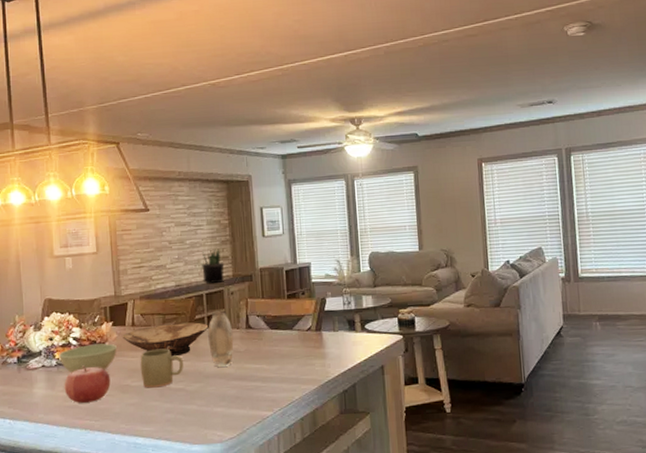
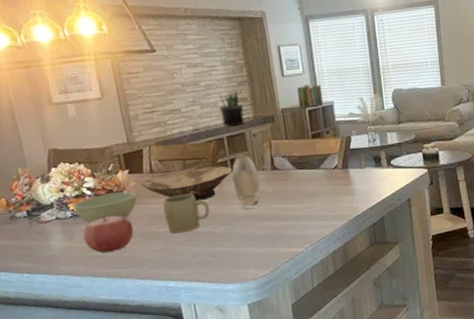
books: none [276,245,301,268] -> present [297,84,324,108]

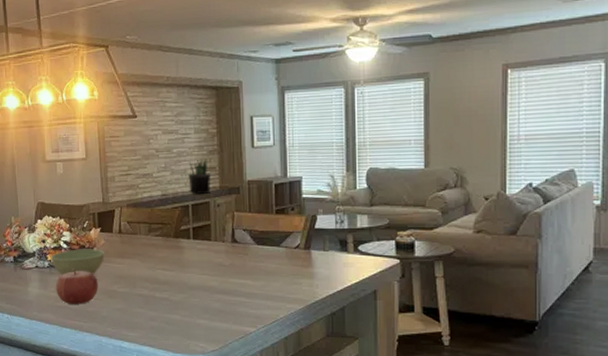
bowl: present [141,166,233,202] -> none [110,233,194,266]
mug: present [163,193,210,234] -> none [126,257,168,295]
vase: present [232,154,260,209] -> none [193,223,219,279]
books: present [297,84,324,108] -> none [266,157,292,182]

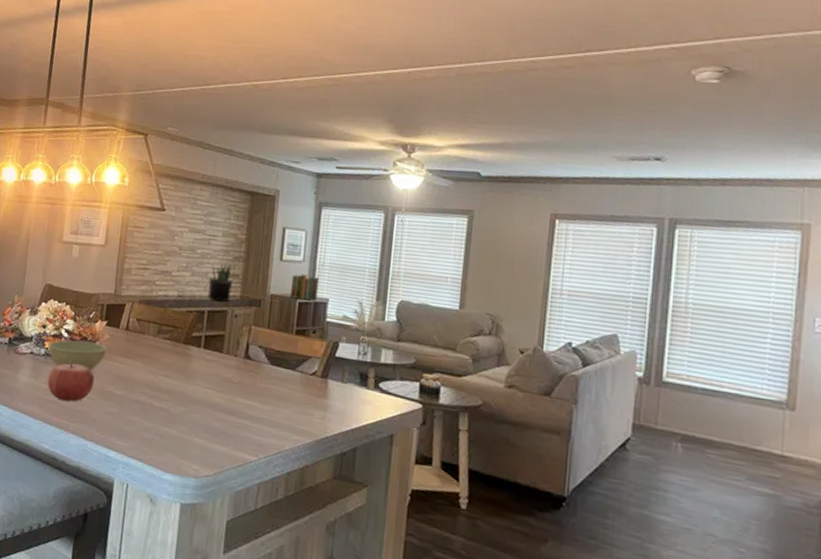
books: none [266,157,292,182] -> present [290,274,320,301]

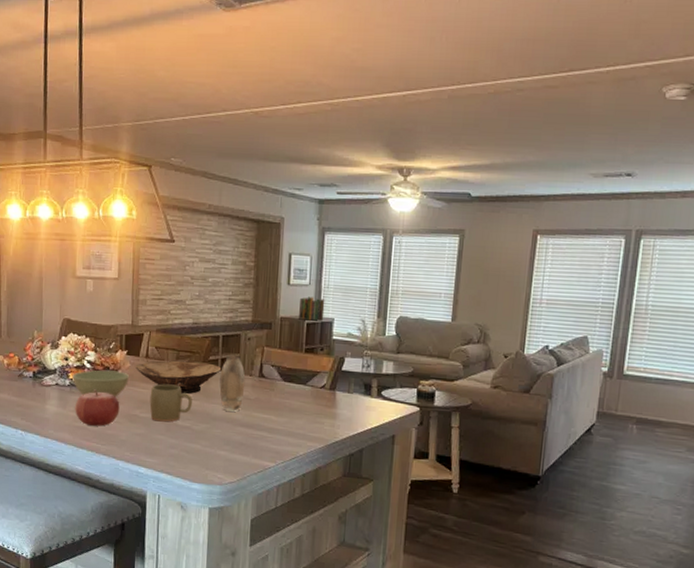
bowl: none [114,334,205,373] -> present [135,360,222,395]
mug: none [125,359,171,402] -> present [149,384,192,422]
vase: none [201,332,230,395] -> present [219,355,246,412]
planter: present [208,263,233,302] -> none [222,290,245,326]

